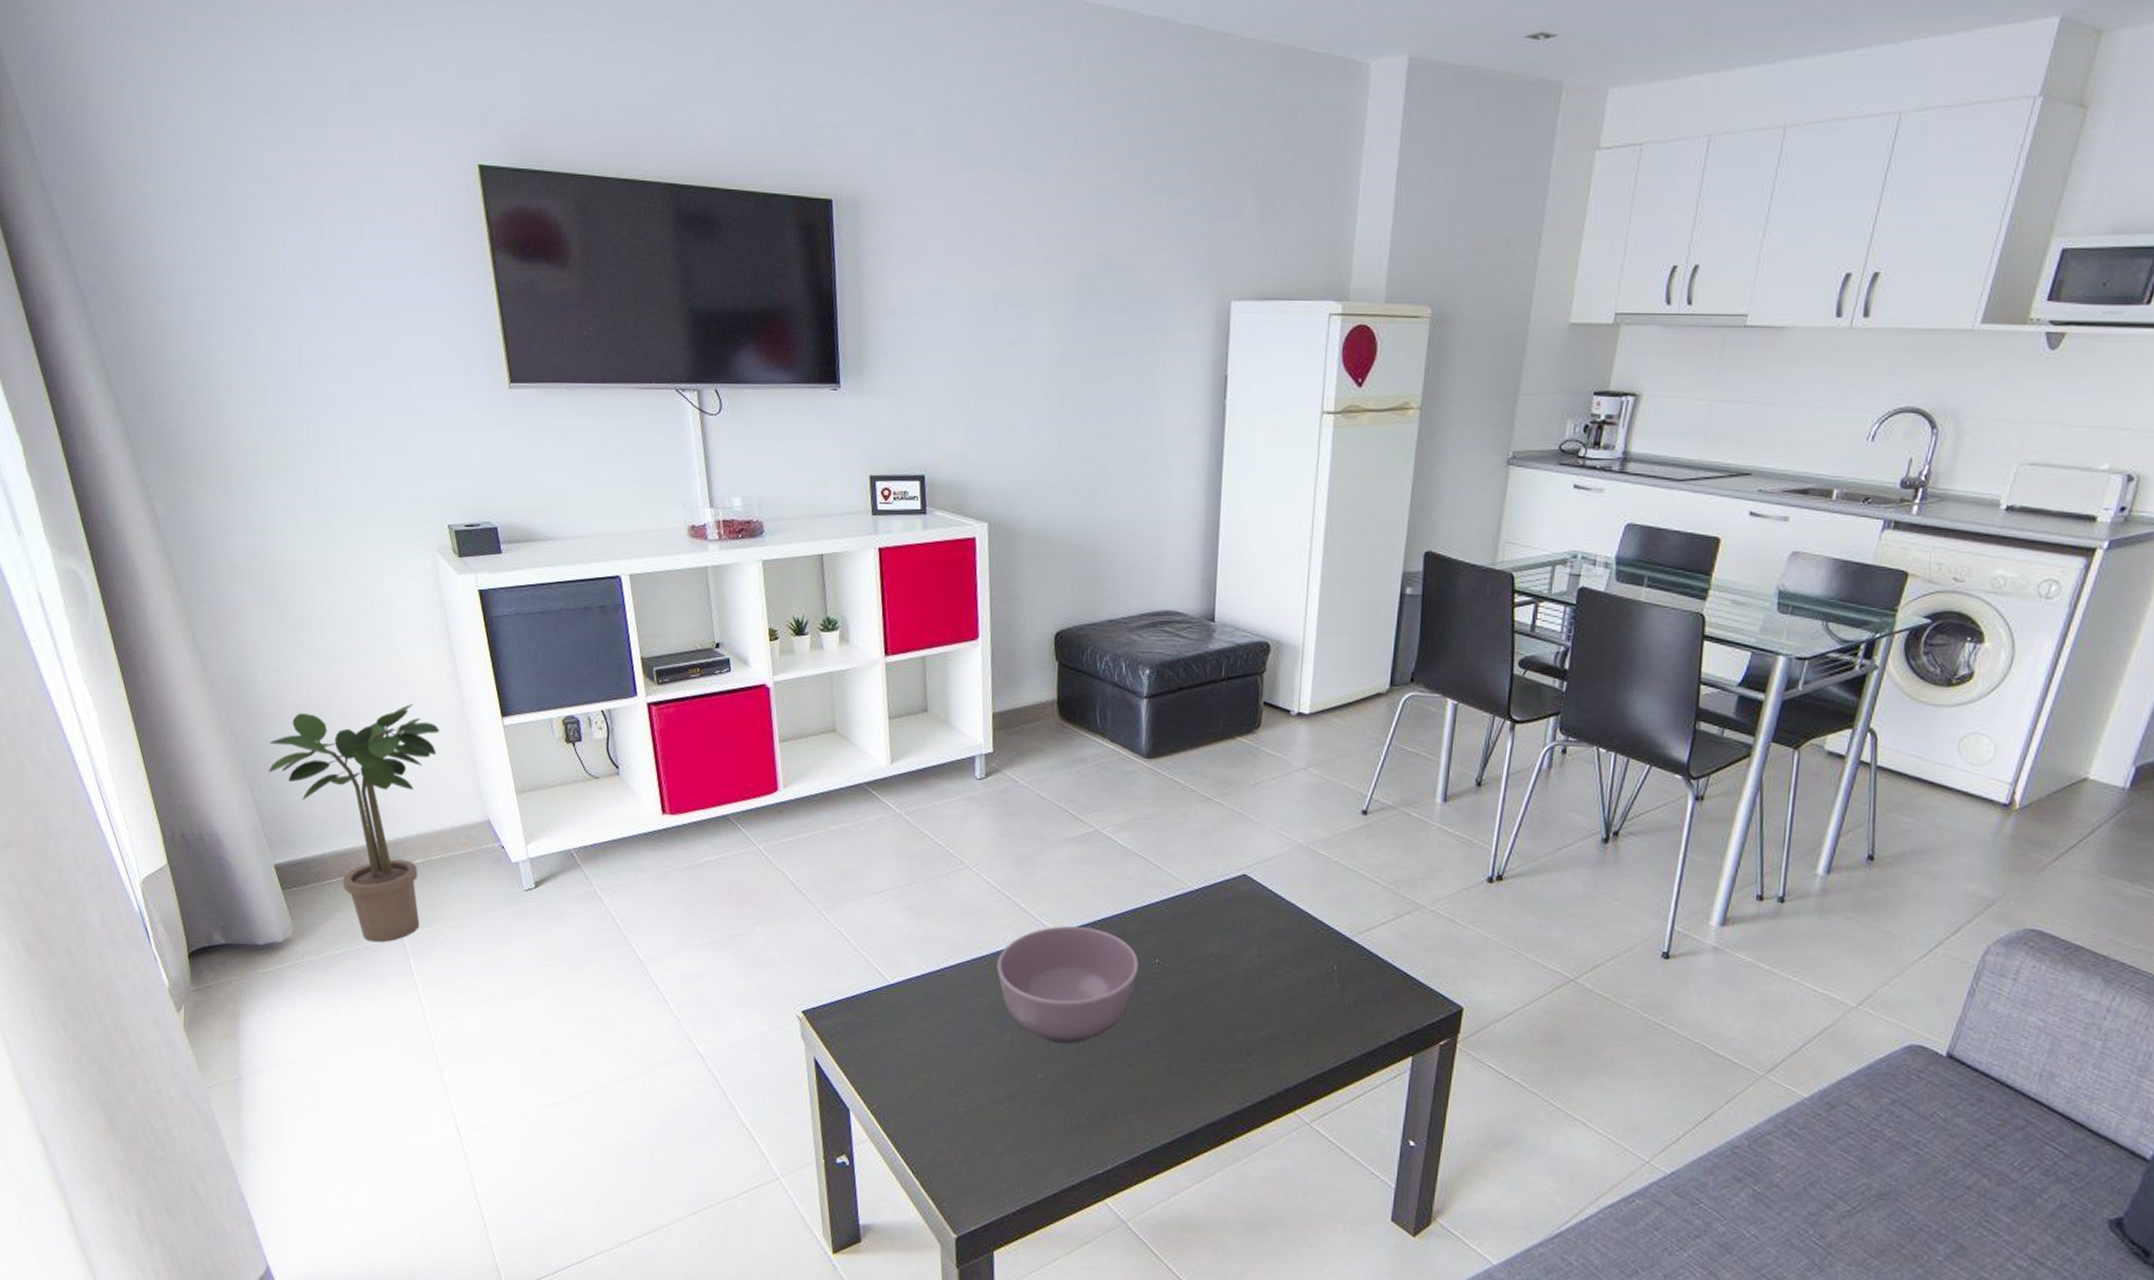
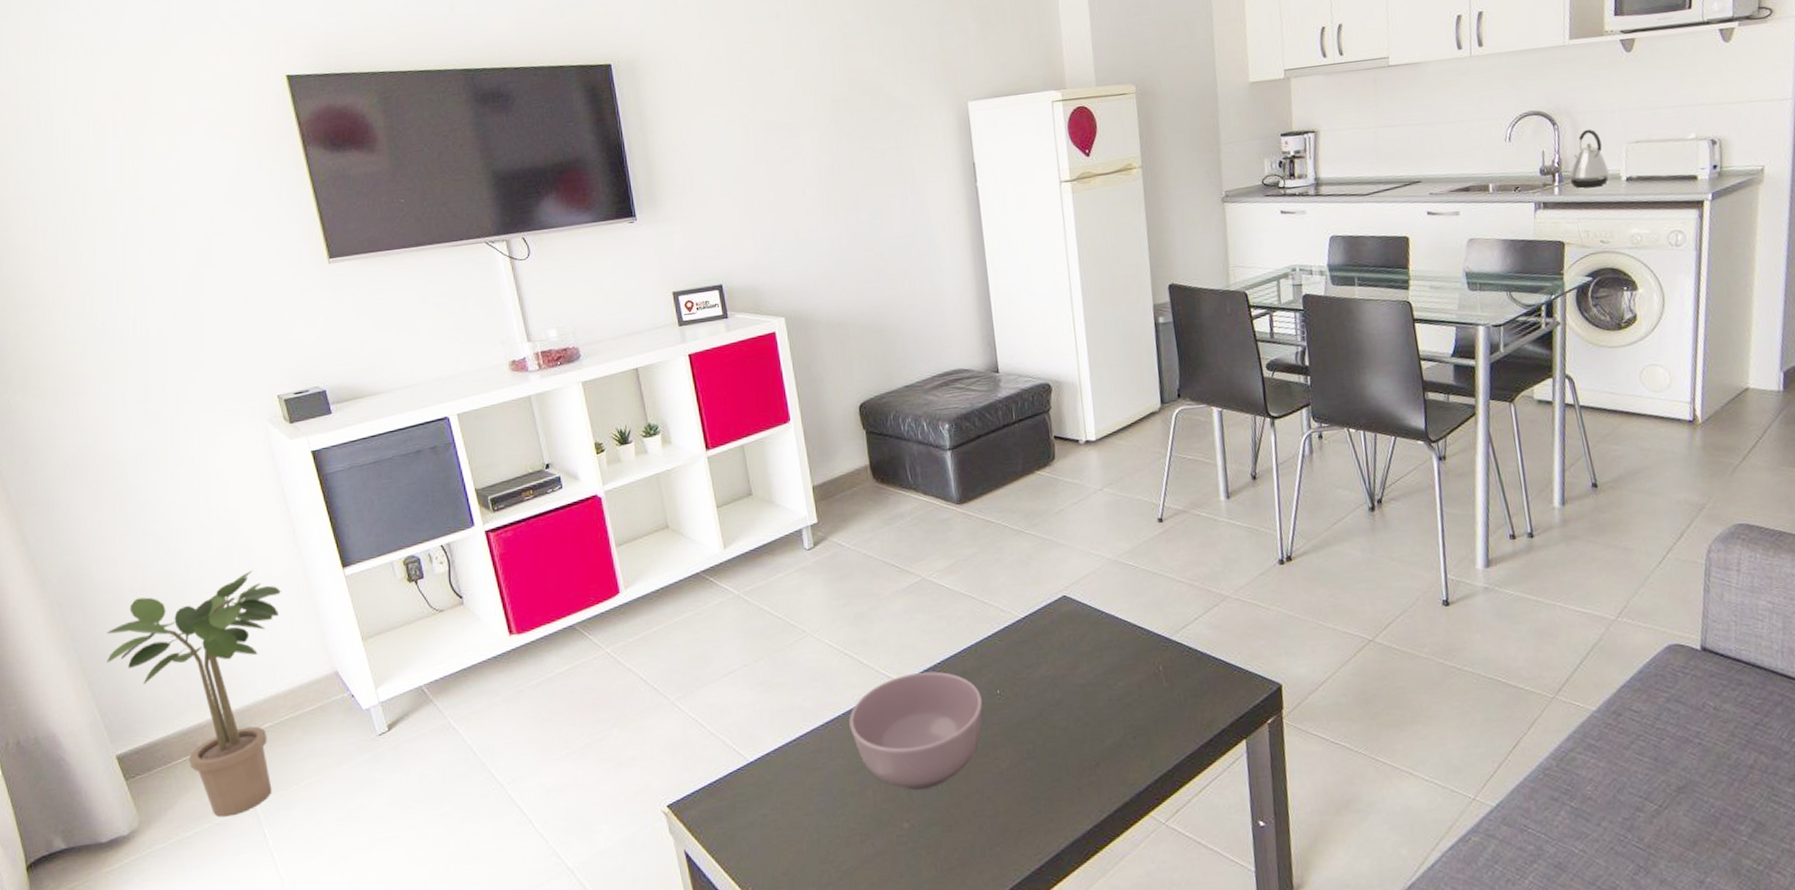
kettle: none [1935,439,1988,512] -> present [1569,129,1610,188]

